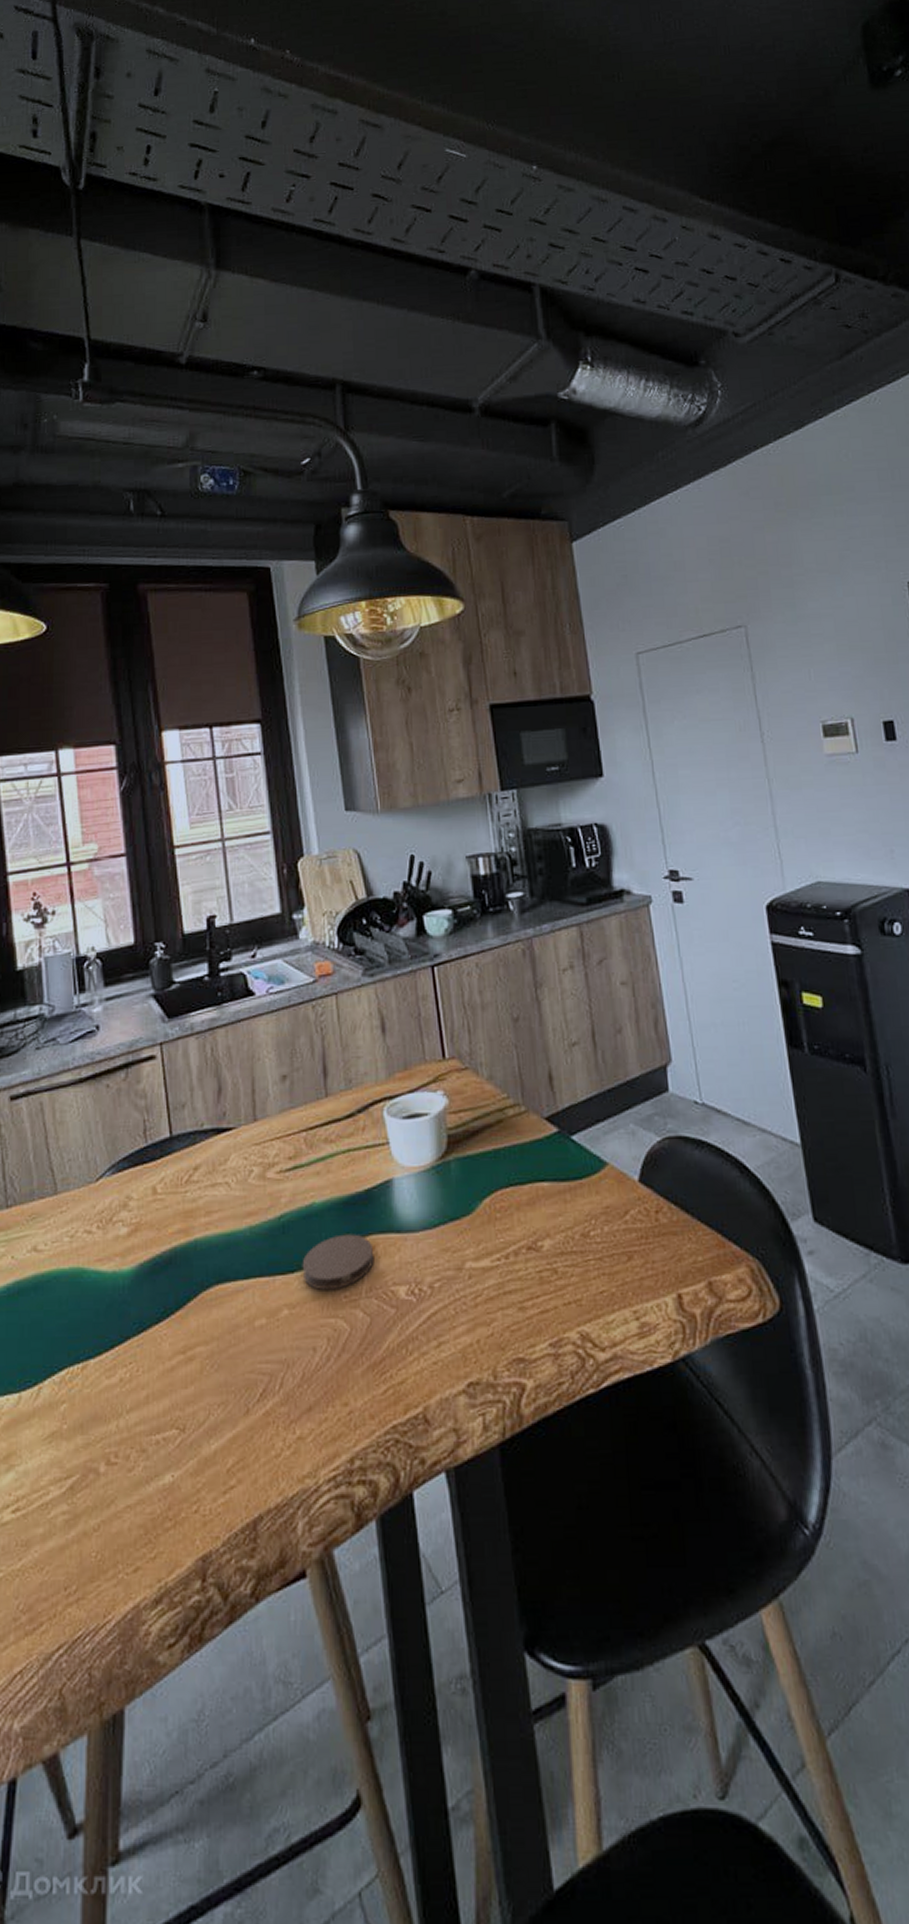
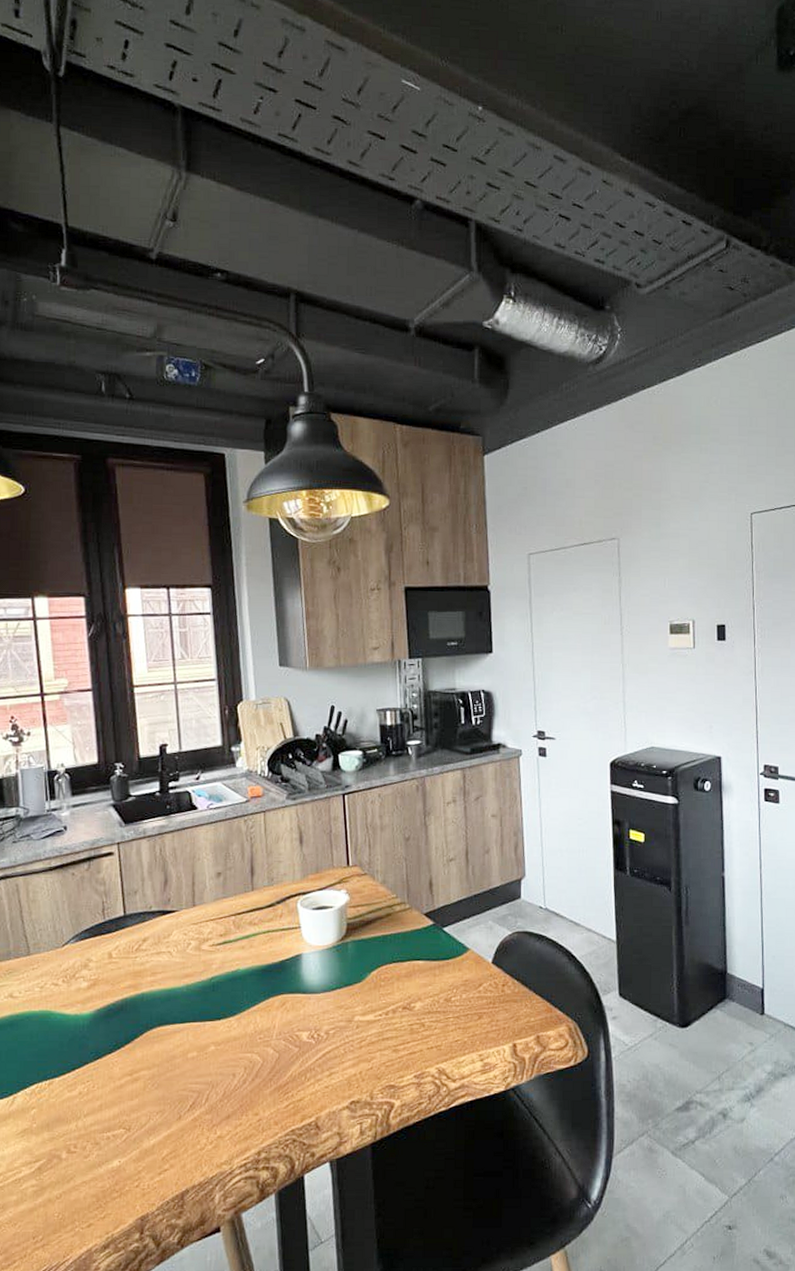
coaster: present [302,1234,374,1291] -> none [227,993,284,1034]

